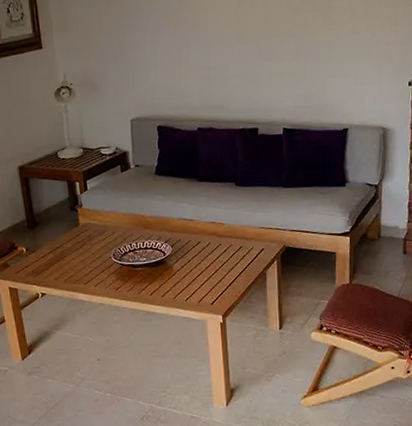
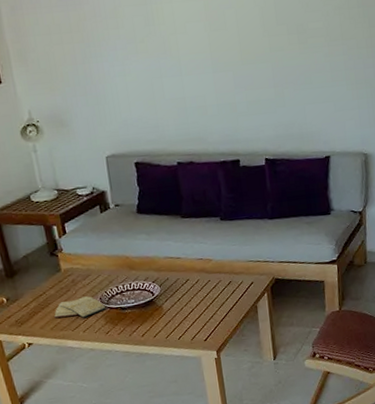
diary: none [69,251,119,272] -> present [54,296,107,318]

